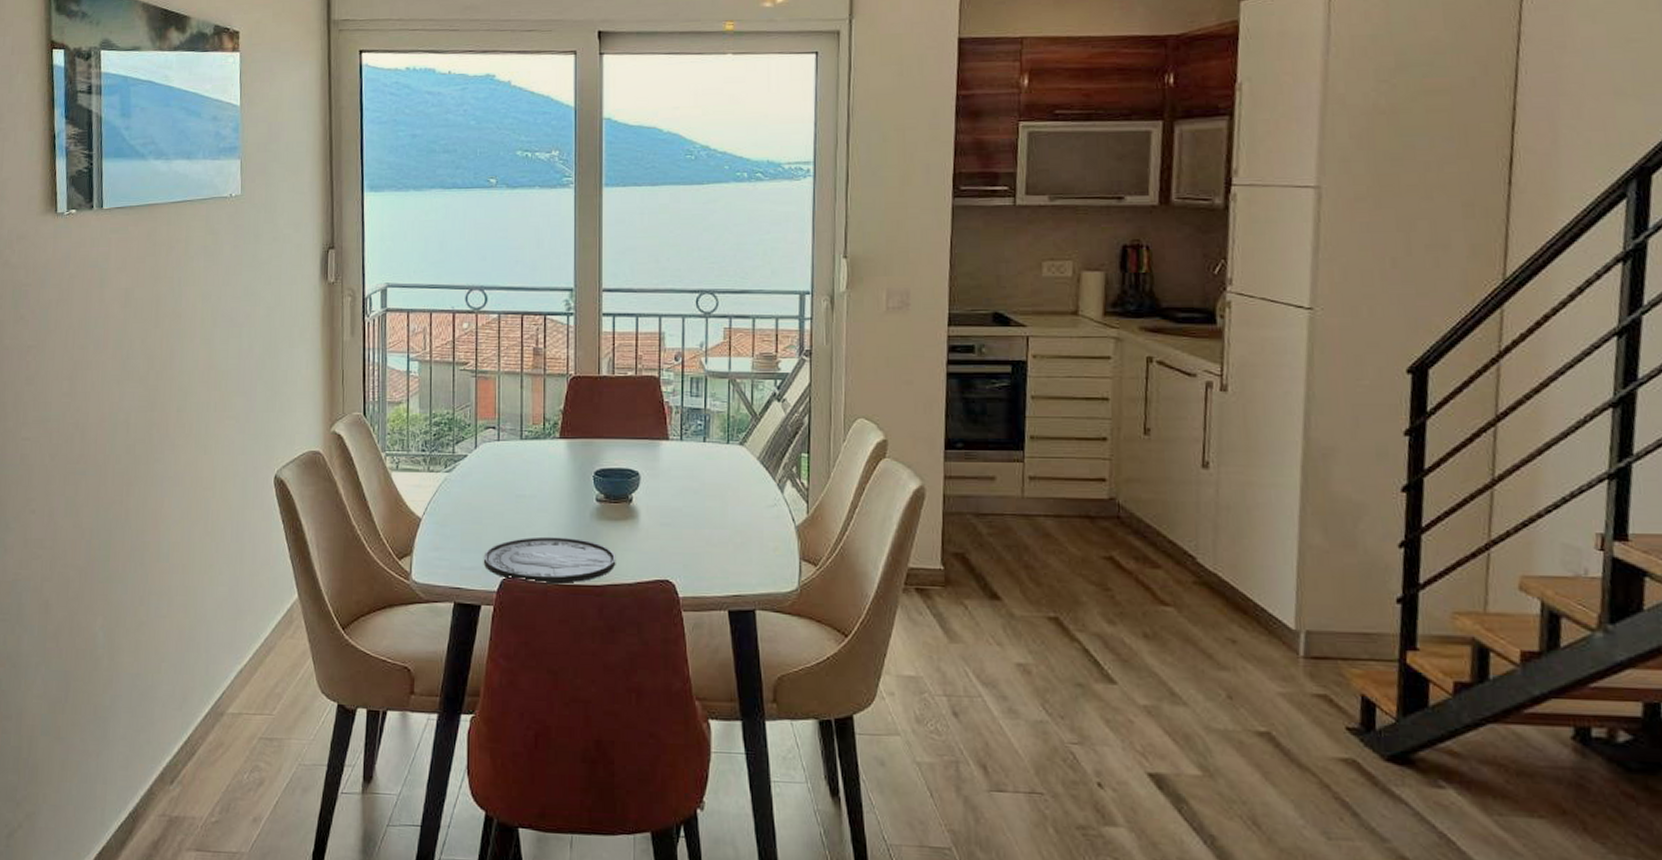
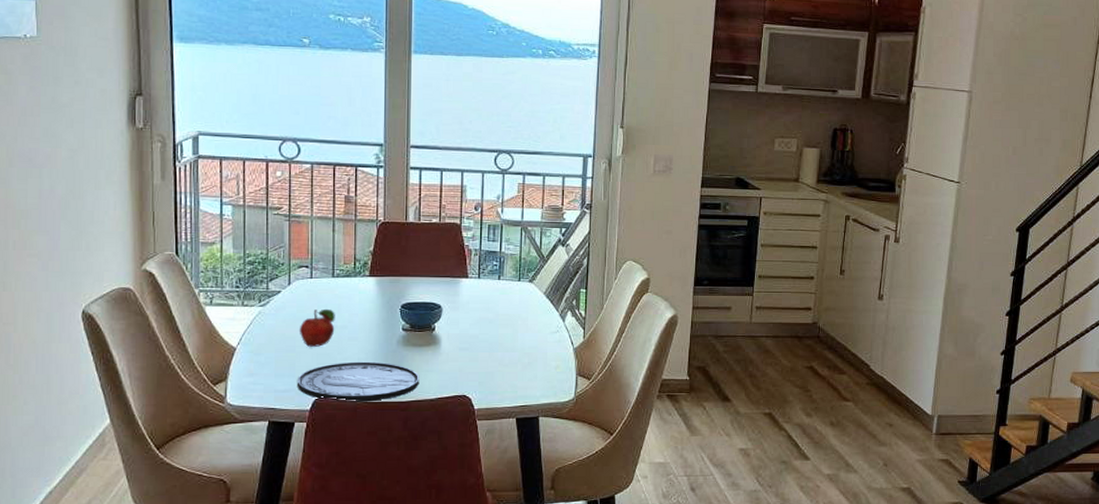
fruit: none [485,475,524,519] -> present [299,308,335,347]

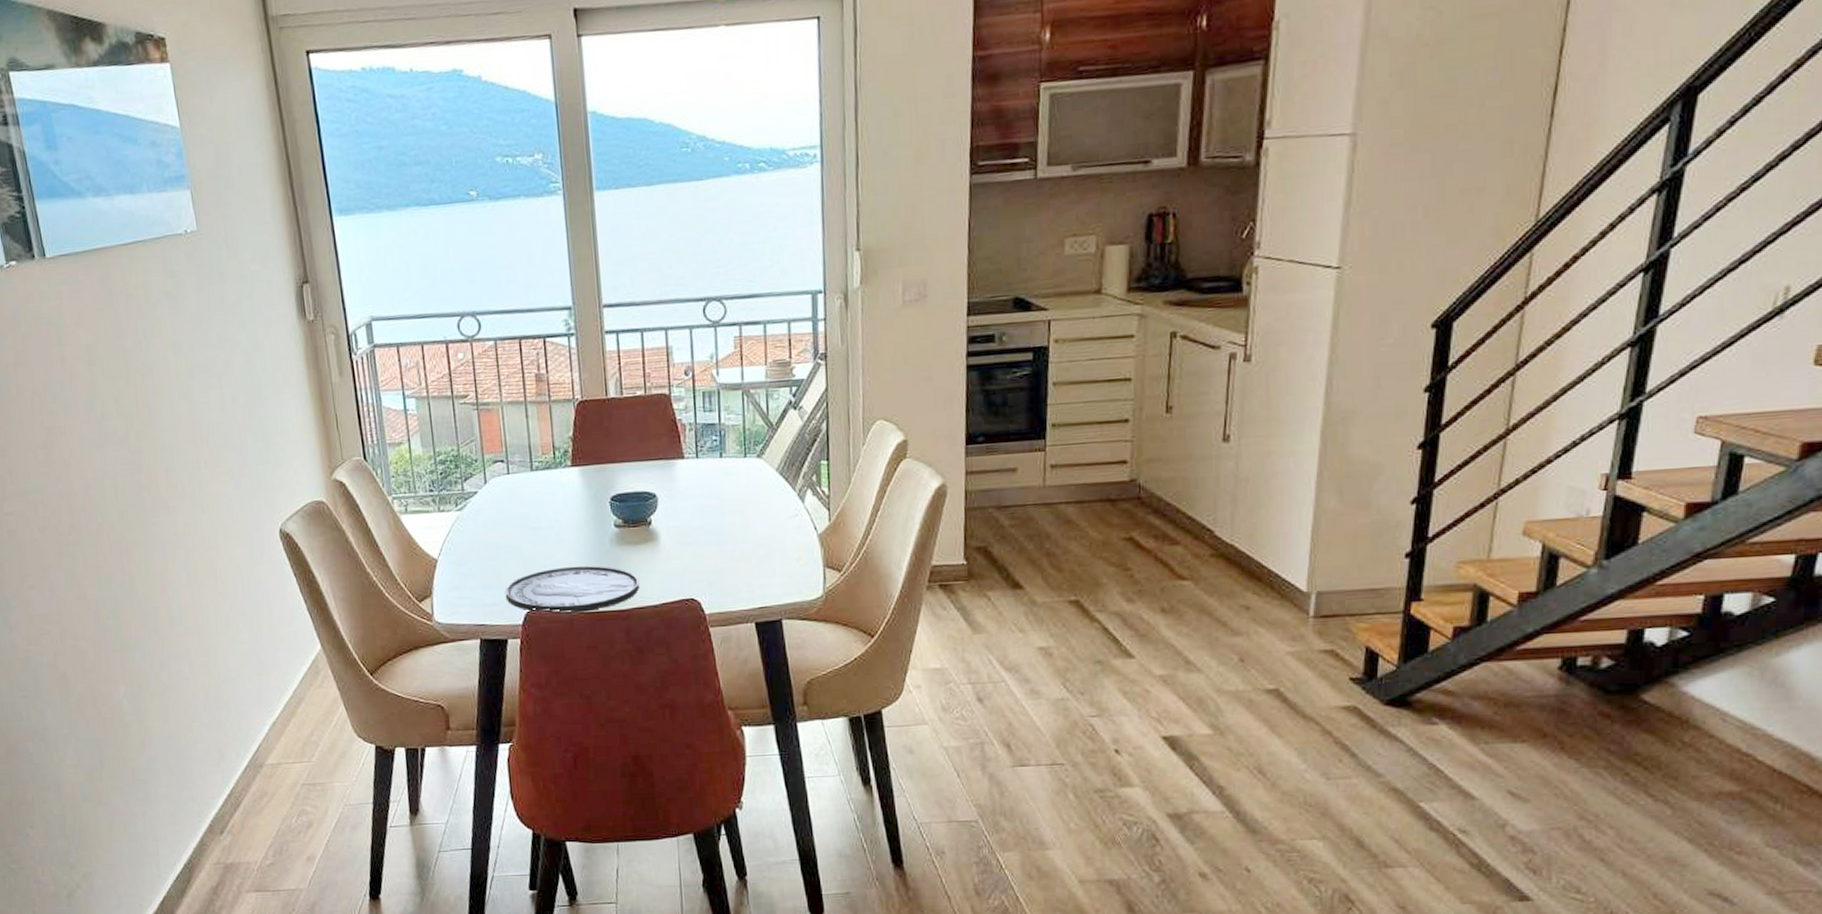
fruit: present [299,308,335,347] -> none [501,507,540,553]

